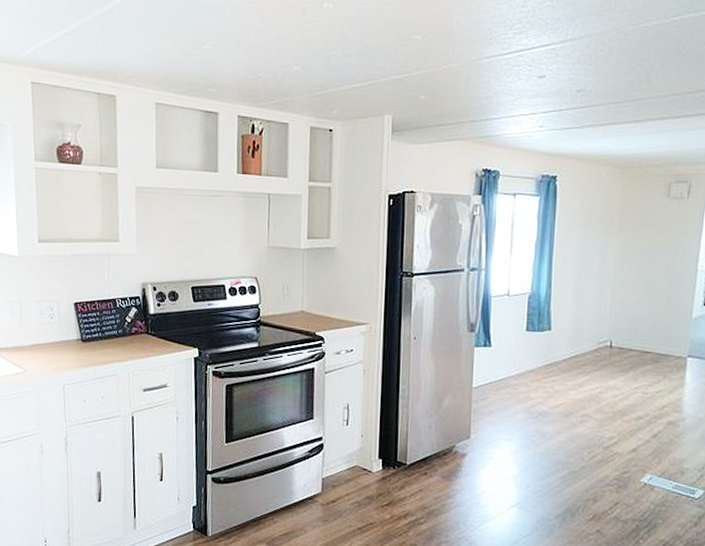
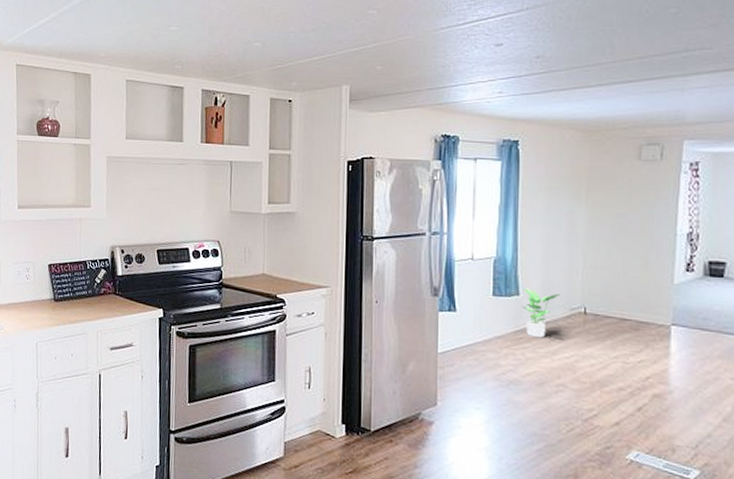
potted plant: none [553,323,589,371] -> present [522,288,560,338]

